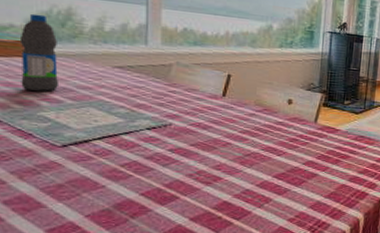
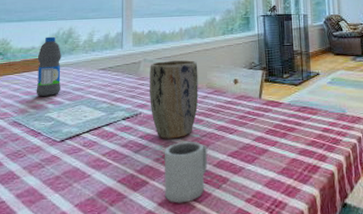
plant pot: none [183,67,246,155] -> present [150,59,199,139]
cup: none [197,159,251,219] -> present [164,141,208,203]

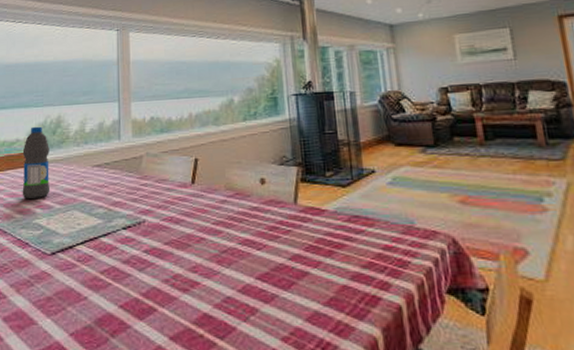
plant pot: present [150,59,199,139] -> none [153,153,215,255]
cup: present [164,141,208,203] -> none [175,258,230,338]

